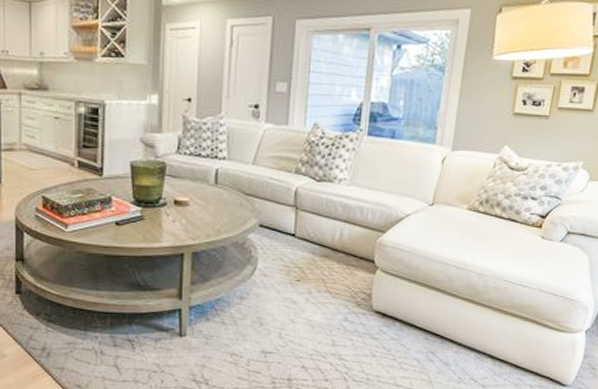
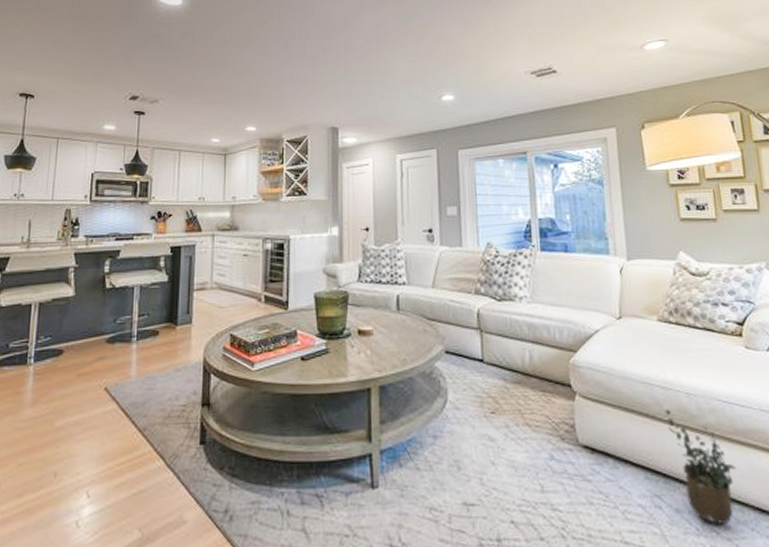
potted plant: none [454,286,505,376] -> present [664,409,737,526]

